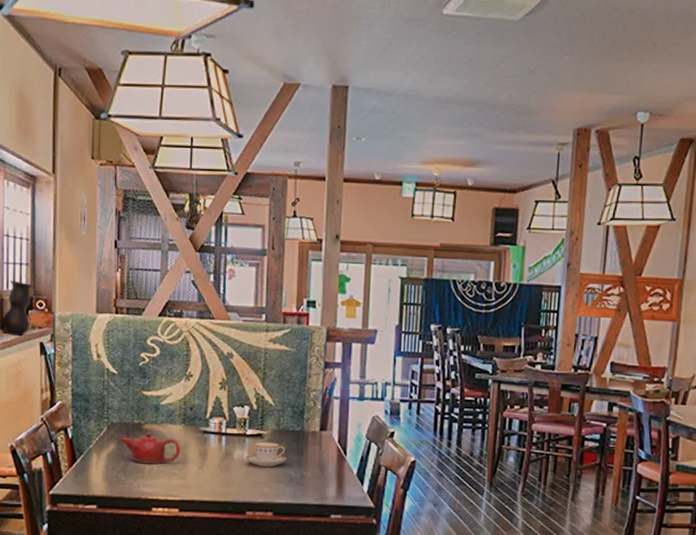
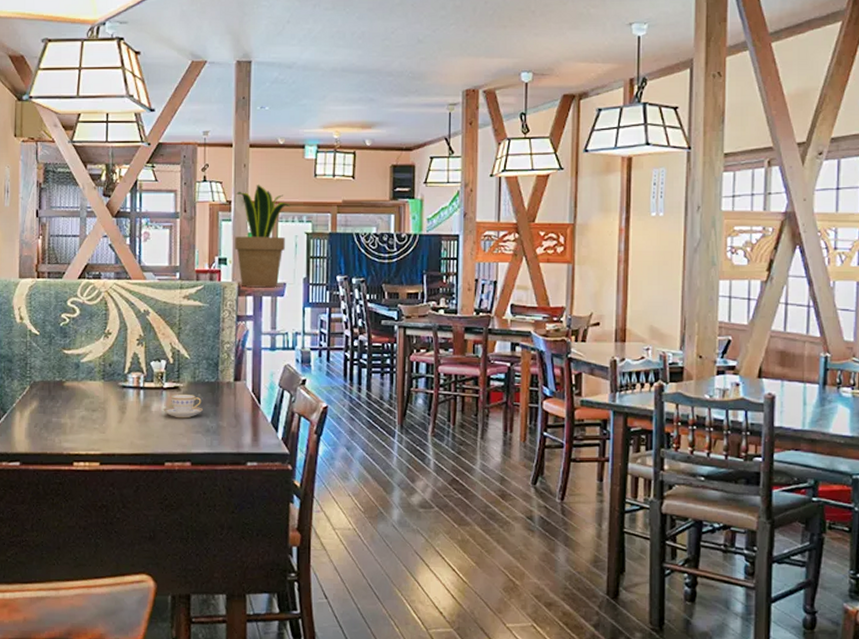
teapot: present [119,432,181,464] -> none [41,389,101,419]
potted plant: none [324,222,385,334] -> present [234,184,290,288]

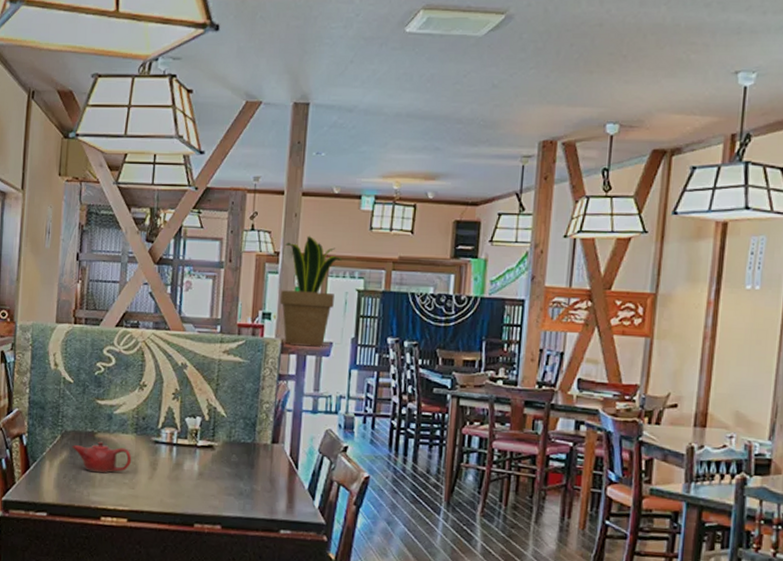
teapot: none [41,389,101,419] -> present [72,441,132,473]
teacup: present [163,393,204,419] -> none [195,453,238,480]

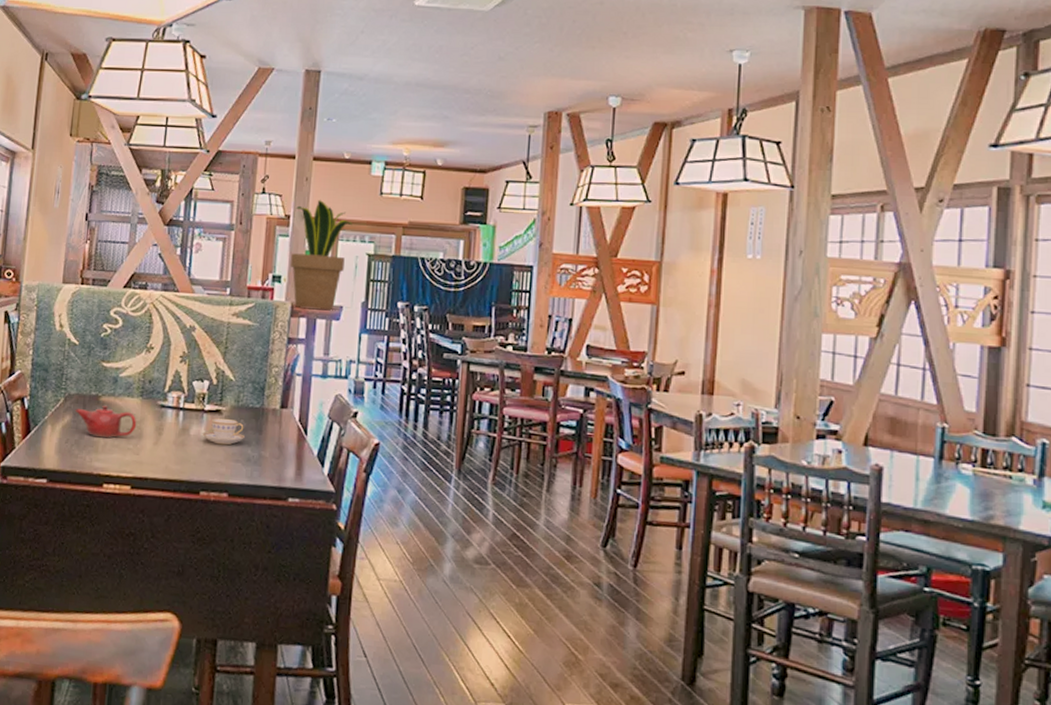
teacup: none [195,453,238,480] -> present [202,418,246,446]

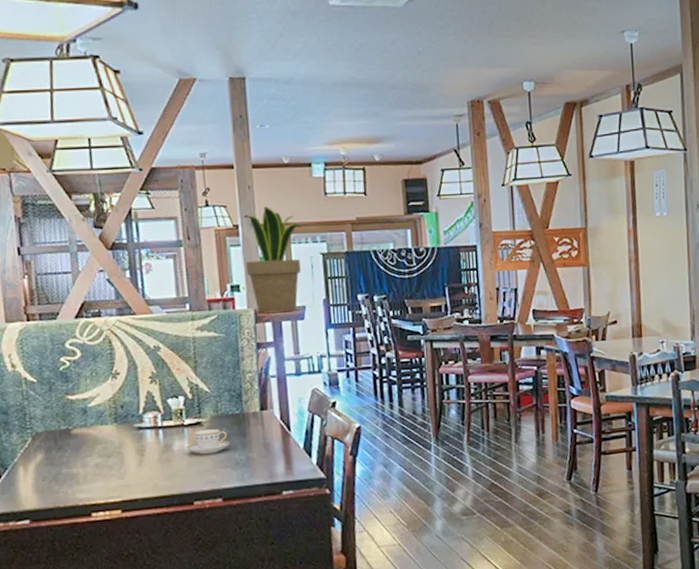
teapot: present [75,405,137,438] -> none [46,437,116,469]

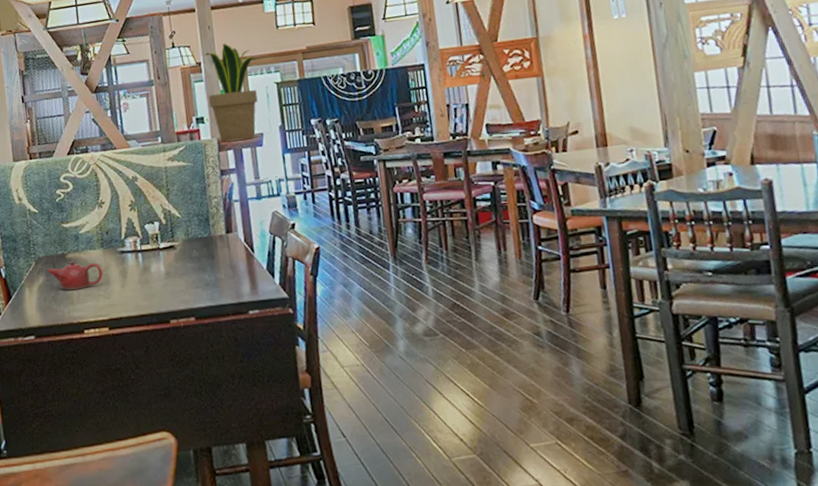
teapot: none [46,437,116,469] -> present [46,260,103,290]
teacup: present [186,428,231,455] -> none [162,251,201,276]

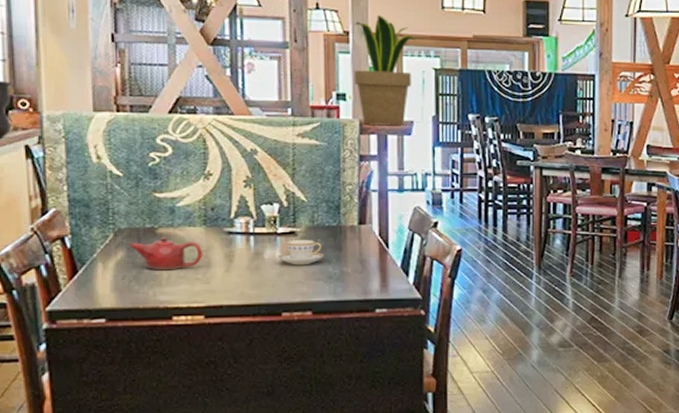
teacup: none [162,251,201,276] -> present [277,239,325,266]

